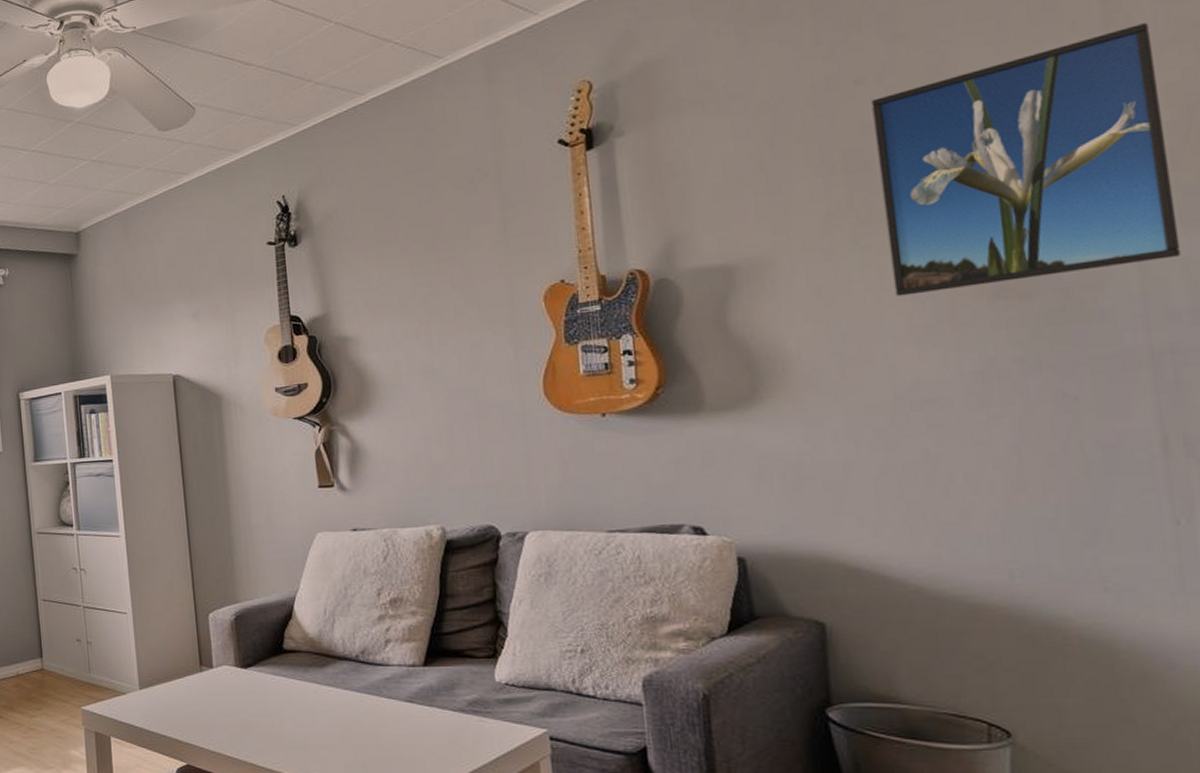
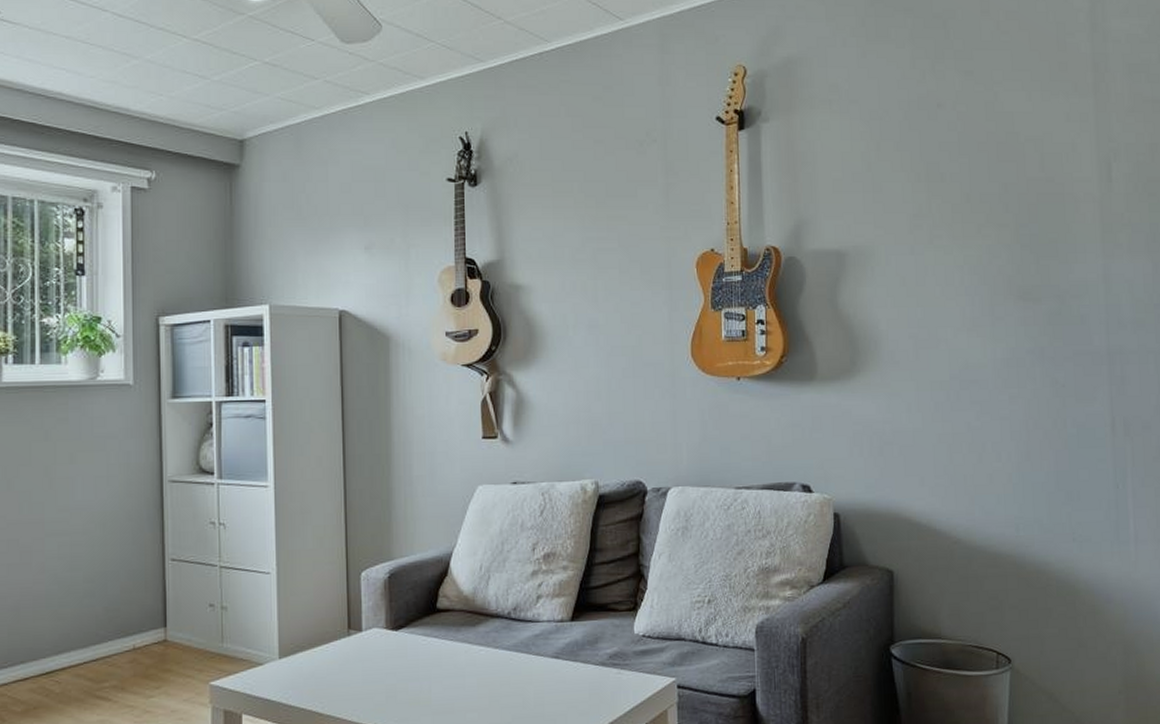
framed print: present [871,23,1182,296] -> none [947,94,1129,291]

